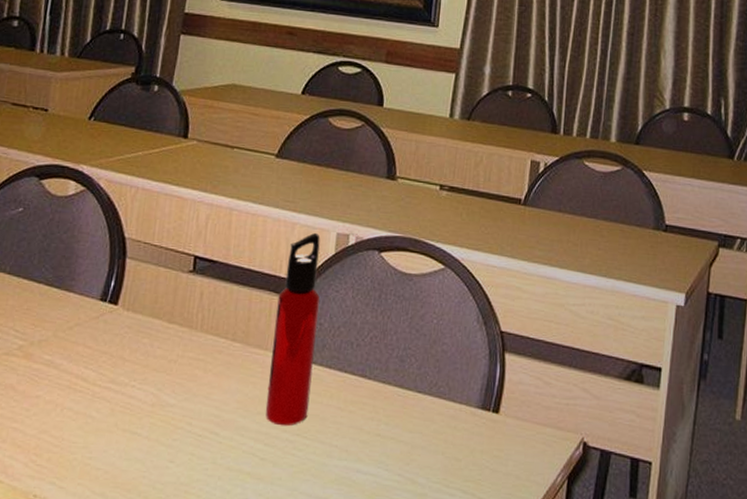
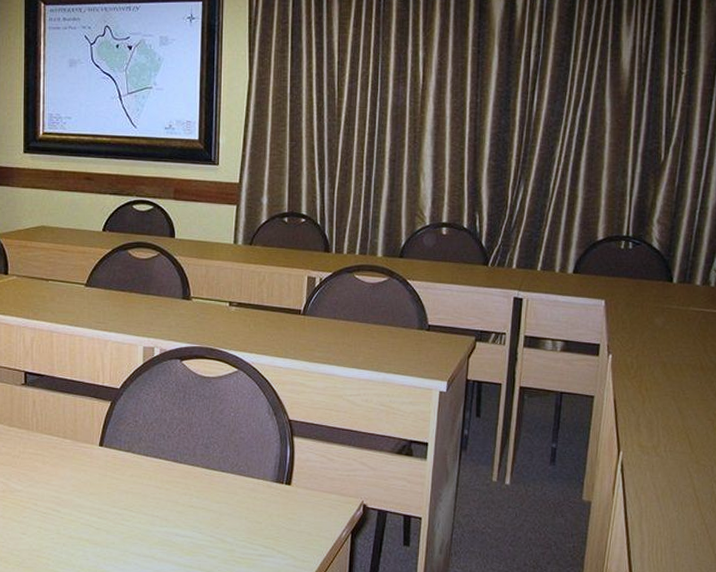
water bottle: present [265,232,320,426] -> none [96,347,134,503]

